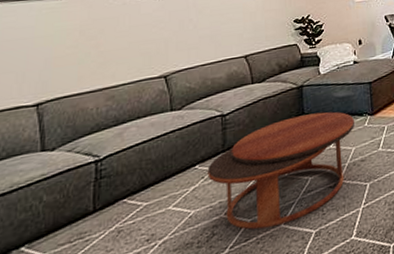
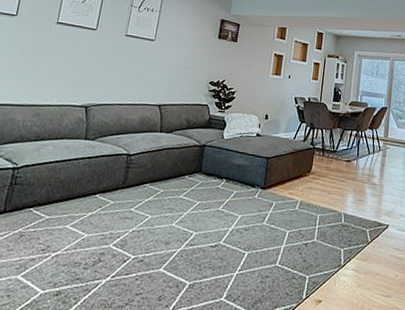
coffee table: present [207,111,355,230] -> none [105,172,247,269]

